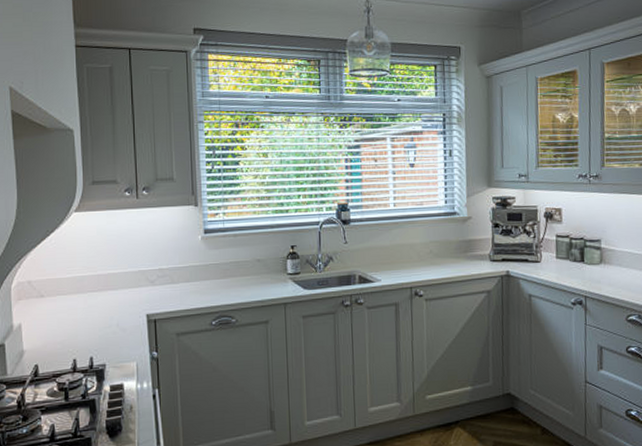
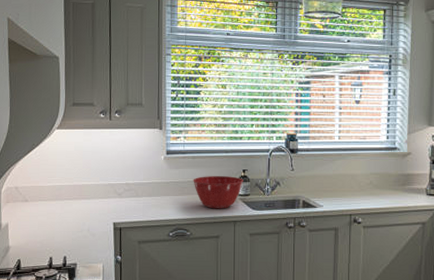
mixing bowl: none [236,254,292,292] -> present [193,176,243,209]

